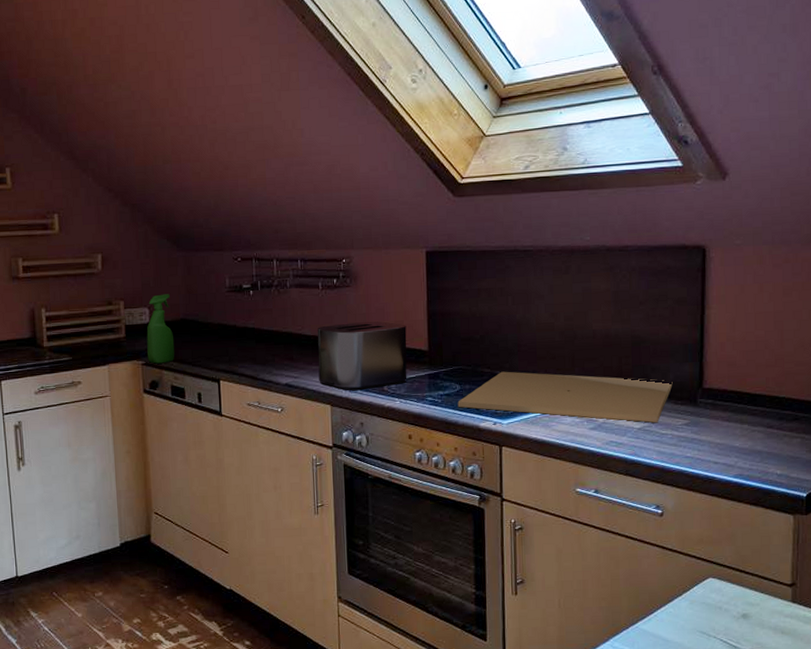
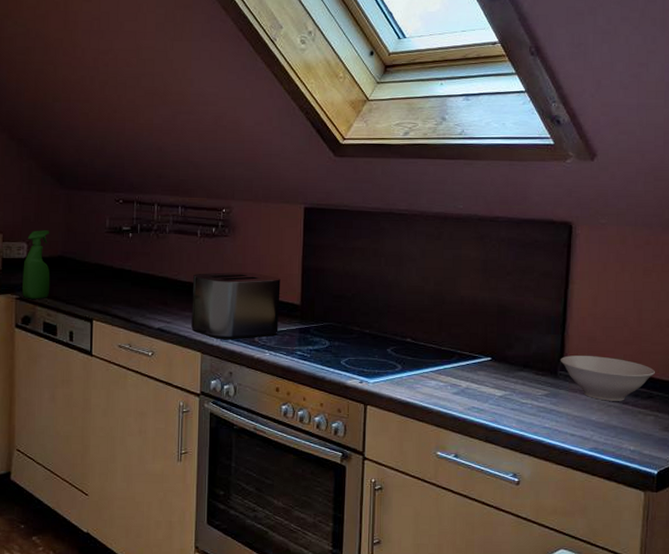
cutting board: present [457,371,673,423] -> none [326,331,535,392]
bowl: none [699,381,801,426] -> present [560,355,656,401]

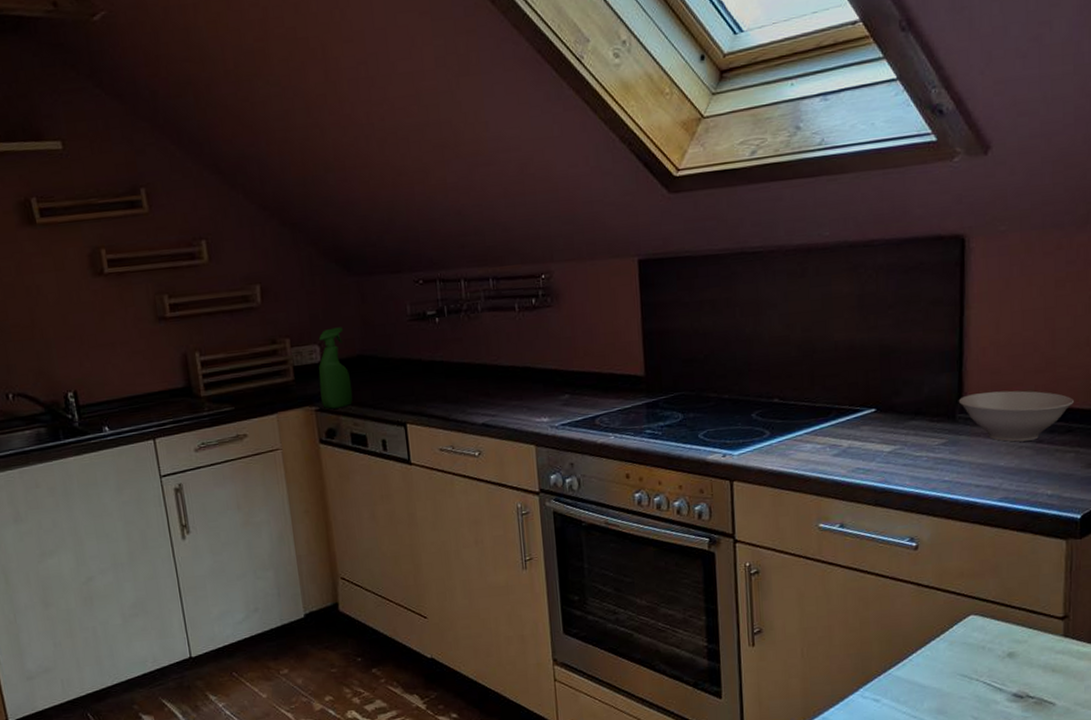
toaster: present [191,272,281,340] -> none [516,345,622,428]

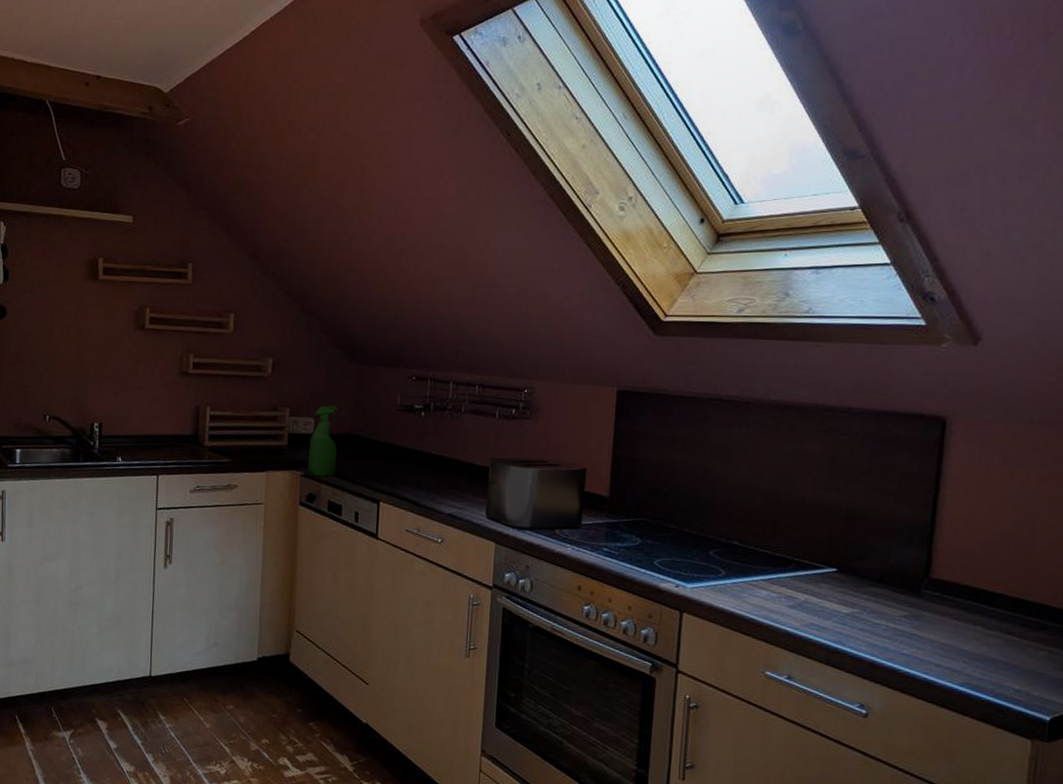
toaster: none [516,345,622,428] -> present [485,457,587,531]
bowl: present [958,390,1075,442] -> none [925,572,1052,631]

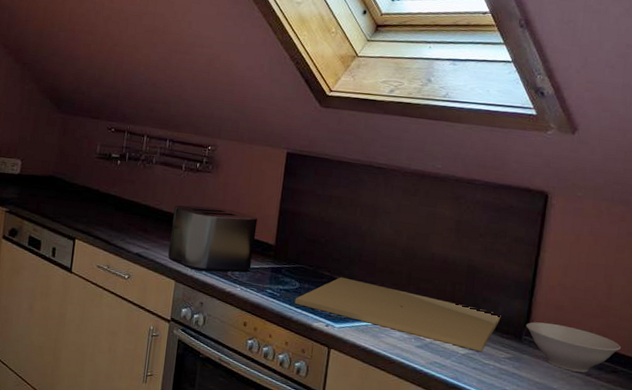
spray bottle: present [308,405,338,477] -> none [12,149,43,214]
cutting board: none [636,530,893,611] -> present [294,277,501,352]
bowl: none [925,572,1052,631] -> present [525,322,622,373]

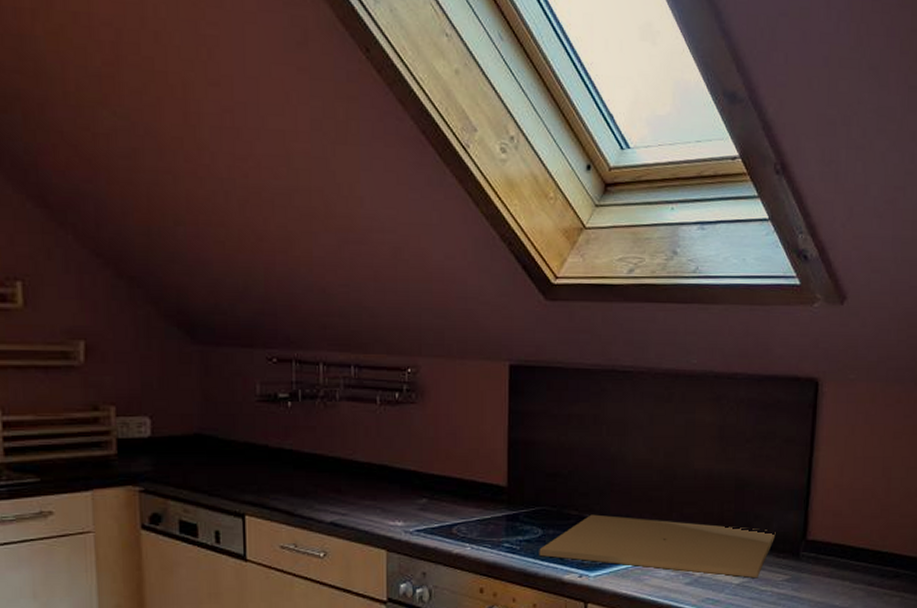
toaster: present [168,205,258,273] -> none [372,448,482,534]
bowl: present [525,322,622,373] -> none [803,533,903,583]

